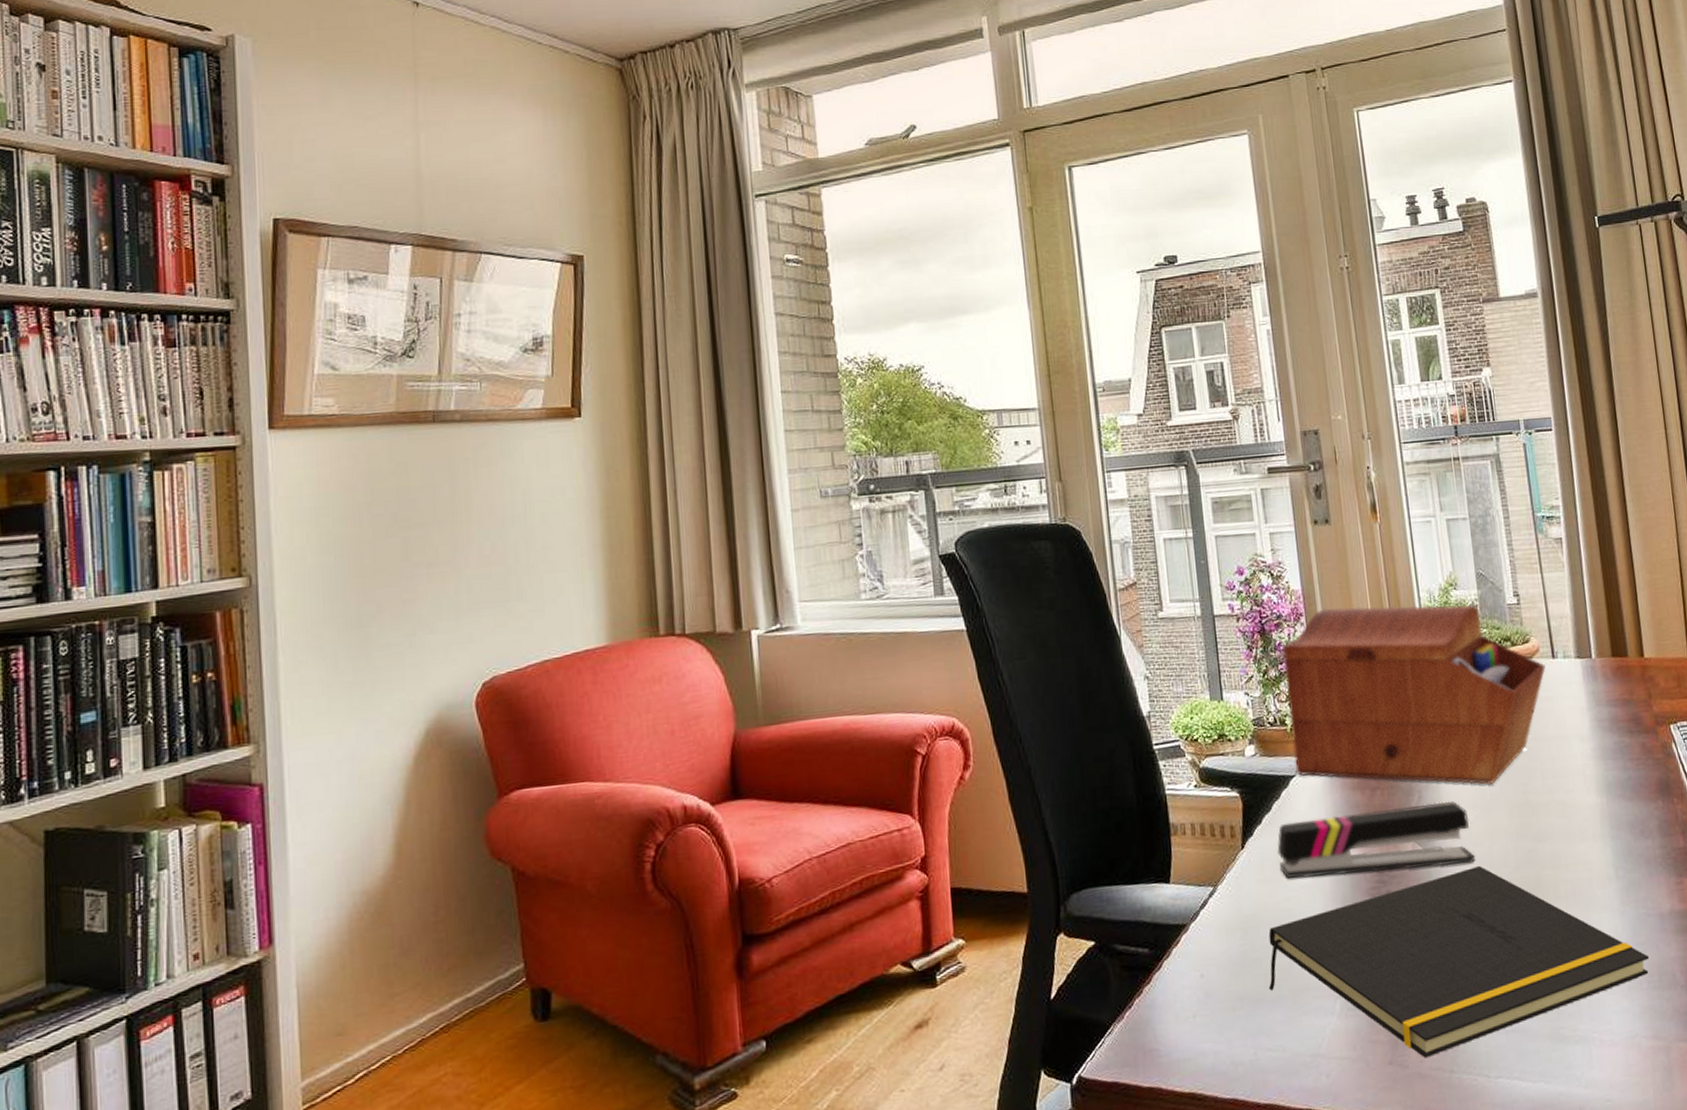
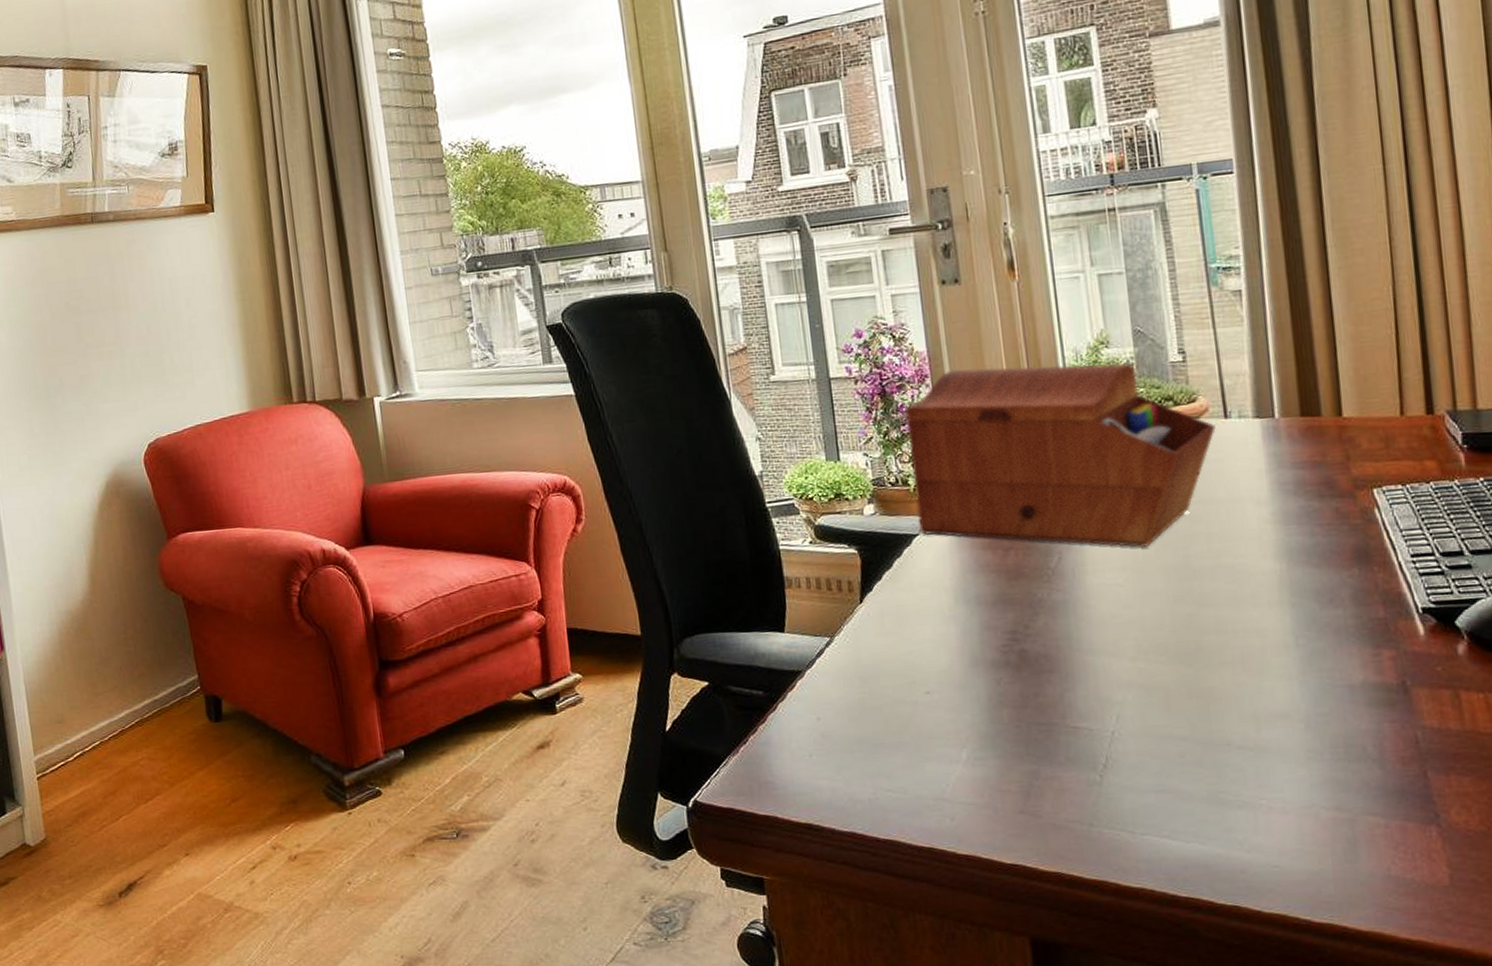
notepad: present [1268,866,1649,1058] -> none [889,629,1333,810]
stapler: present [1277,800,1475,879] -> none [898,562,1124,633]

